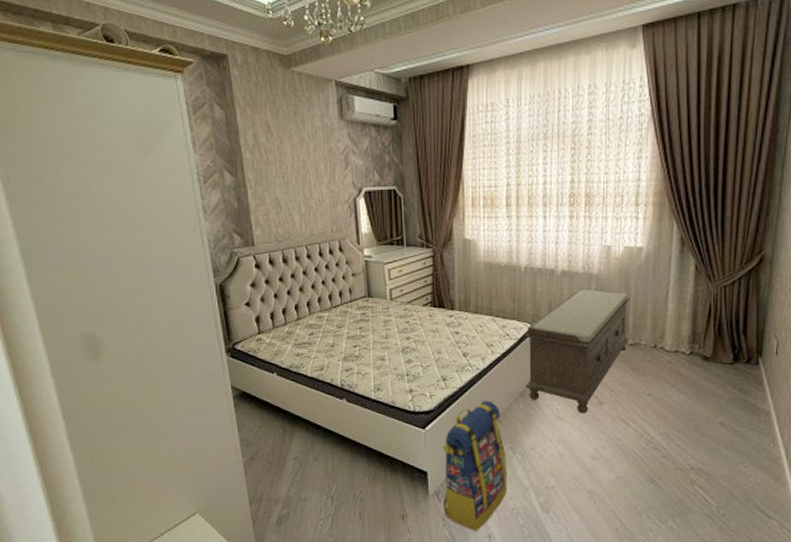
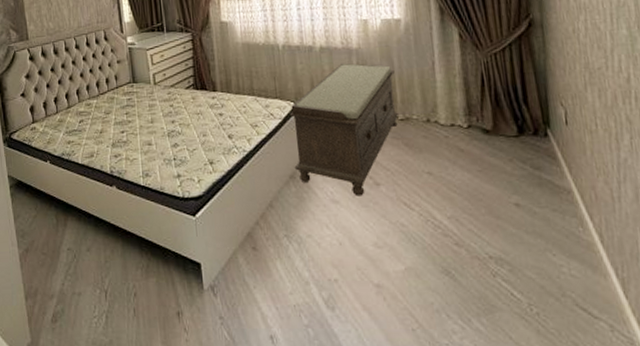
backpack: present [442,400,508,531] -> none [214,184,286,331]

